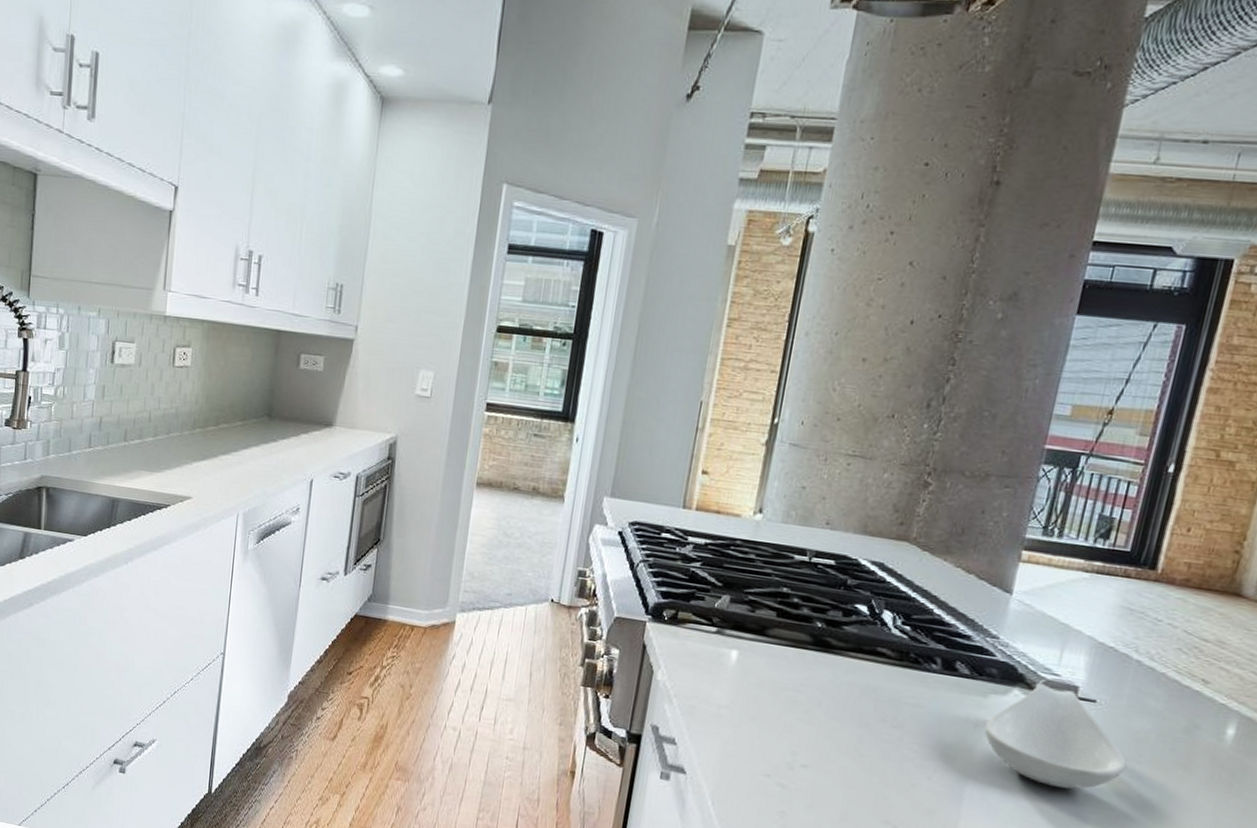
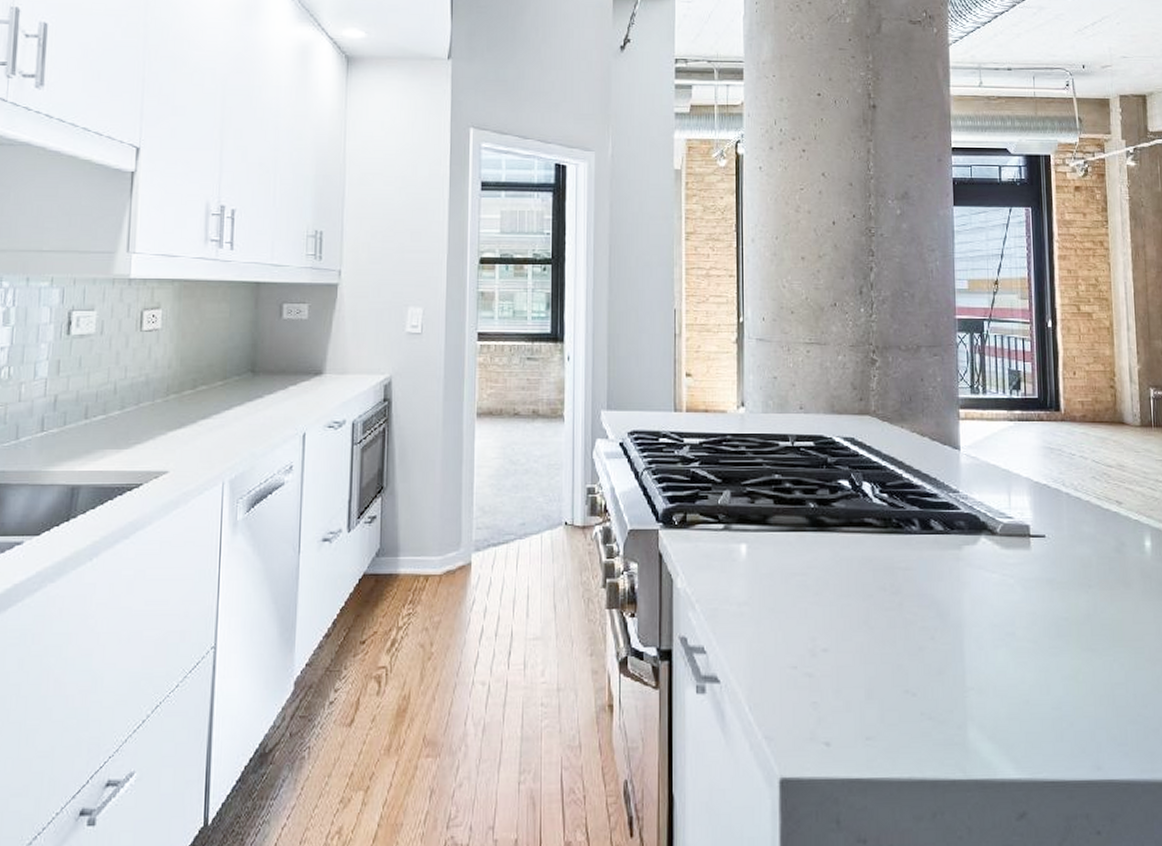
spoon rest: present [984,683,1126,789] -> none [965,528,1081,624]

